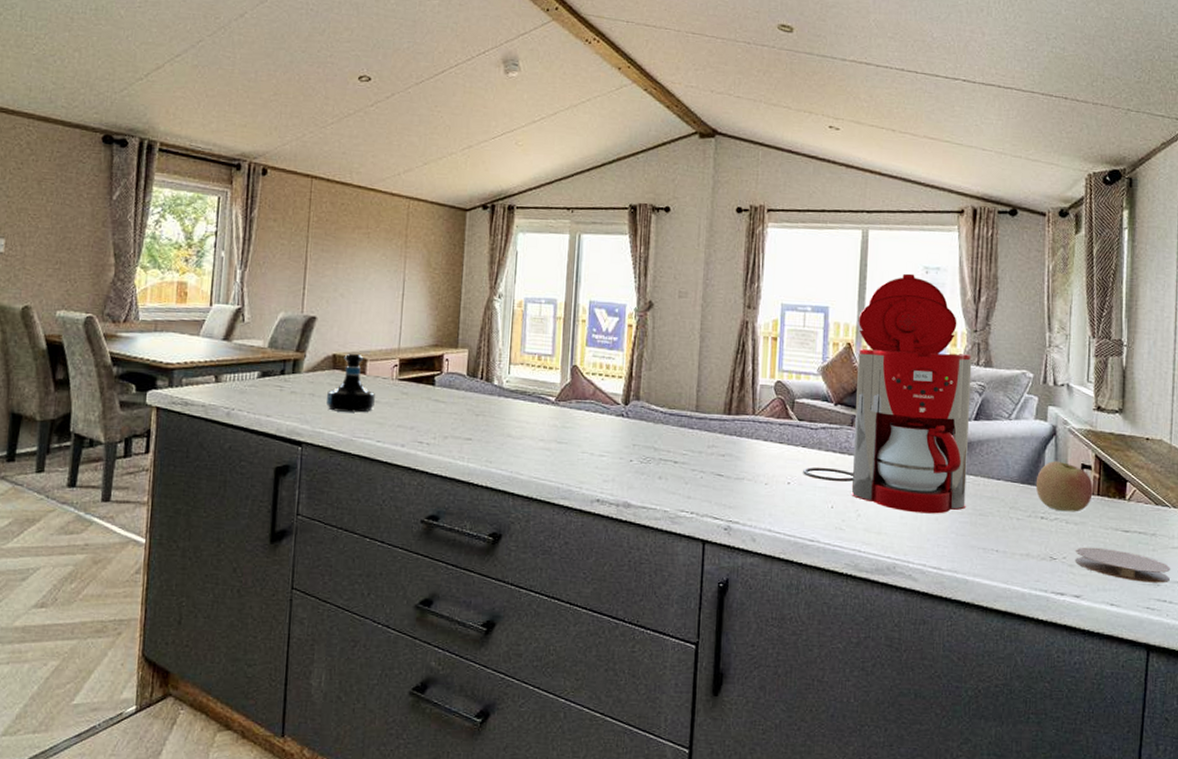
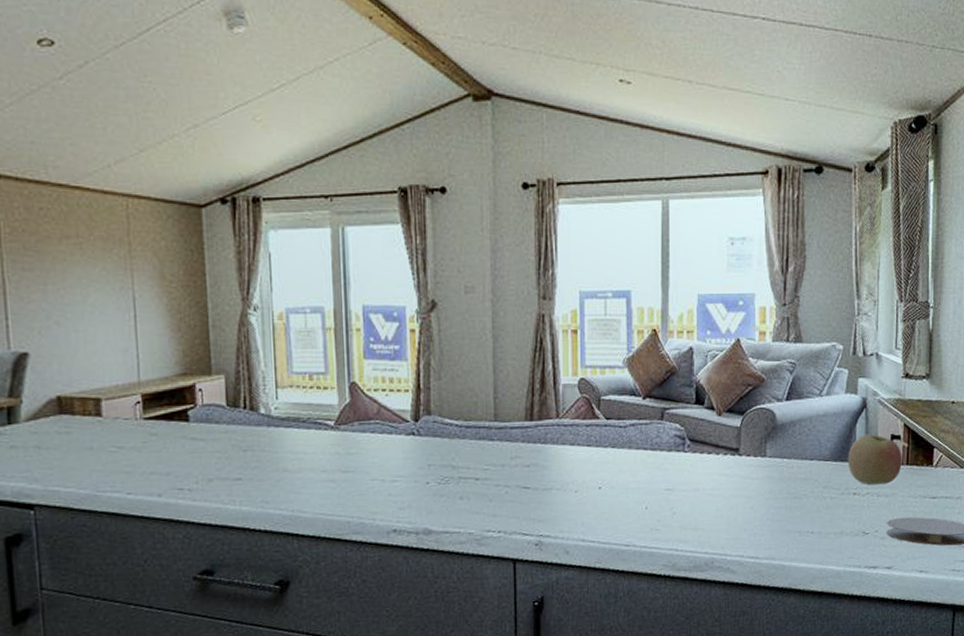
tequila bottle: present [327,353,375,413] -> none [57,392,118,464]
coffee maker: present [803,273,972,514] -> none [614,246,782,504]

